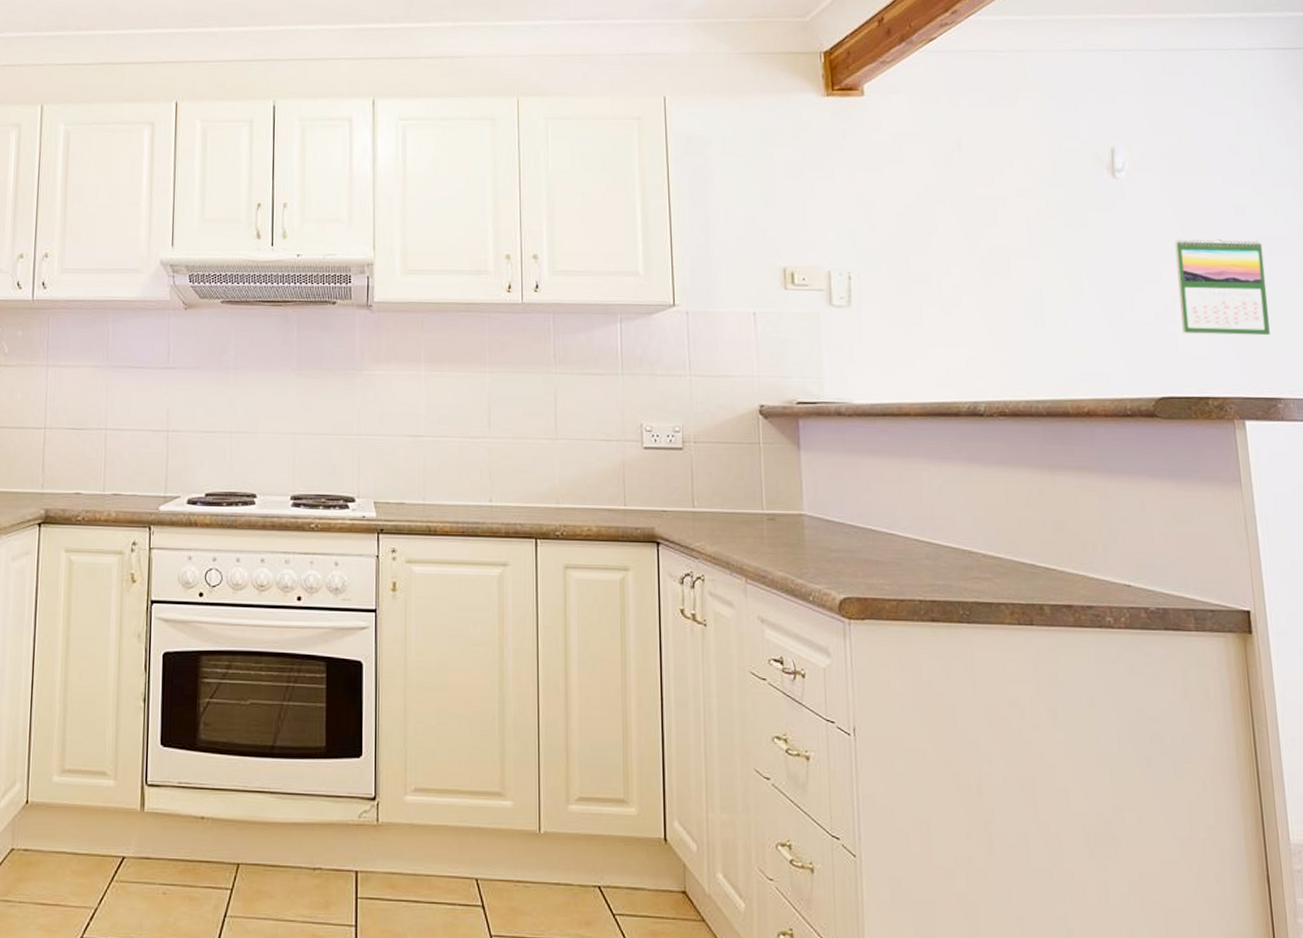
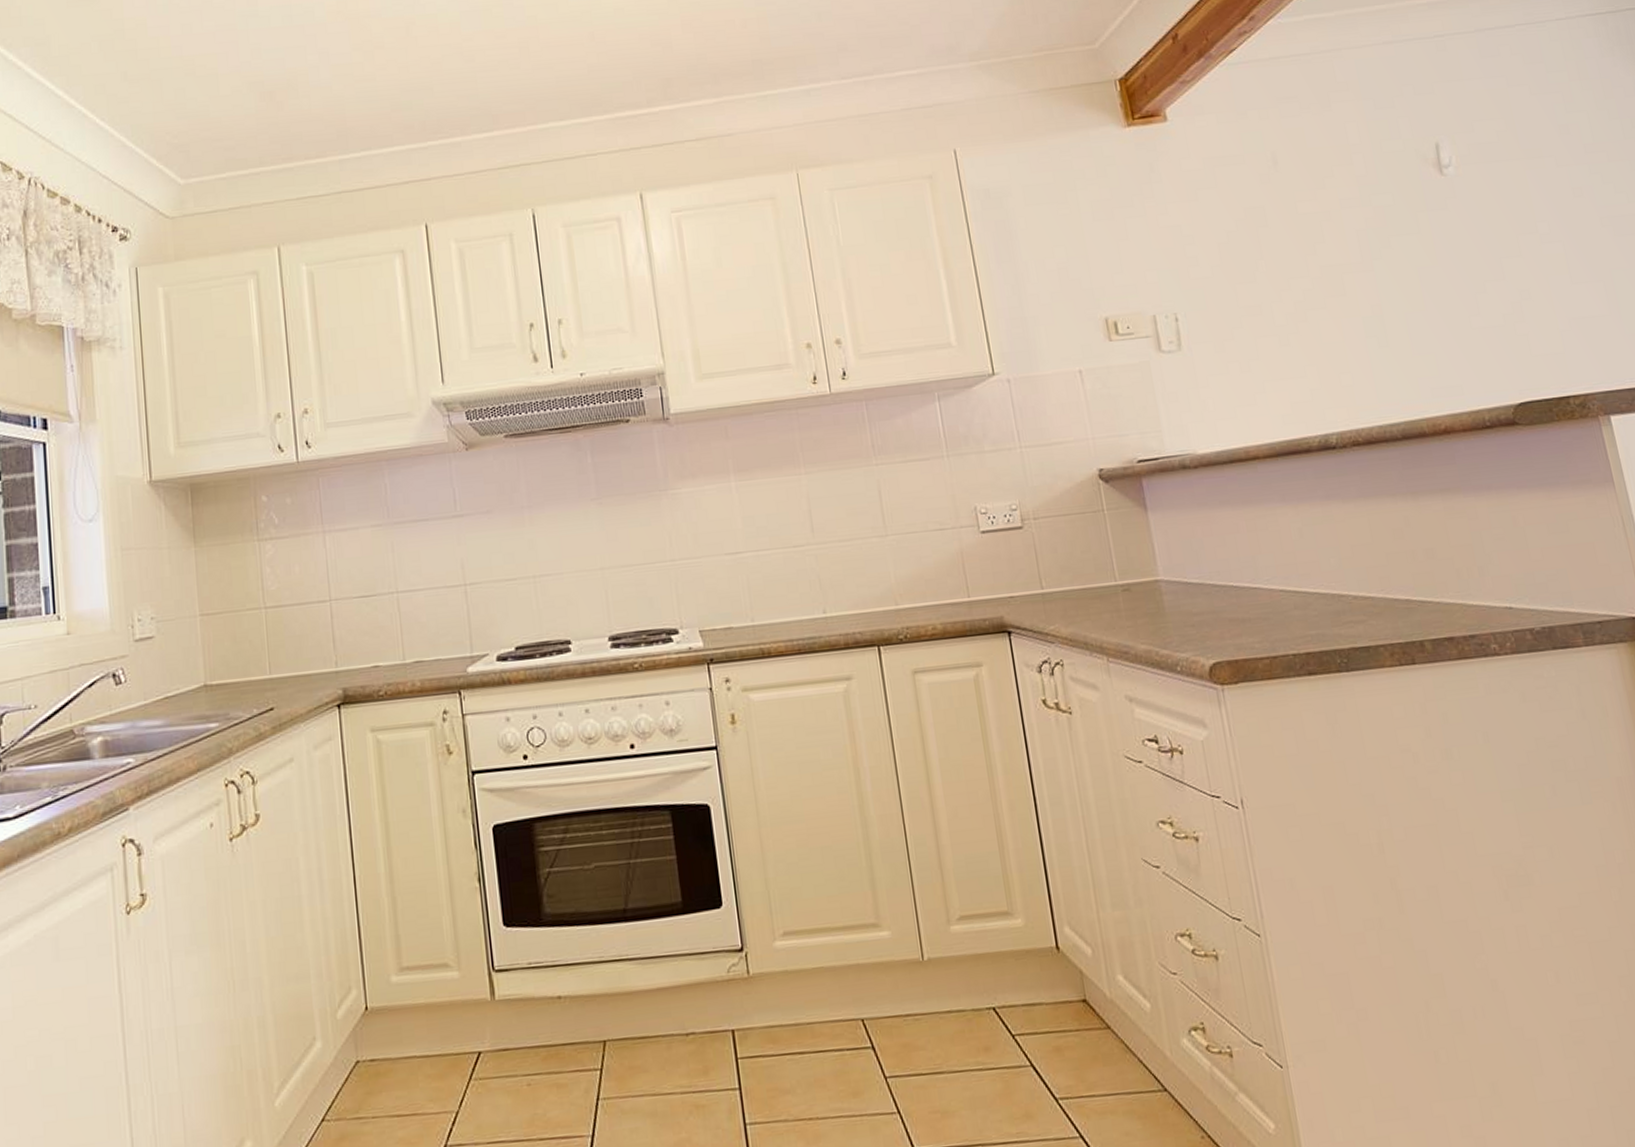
calendar: present [1175,238,1270,336] -> none [1514,222,1625,331]

